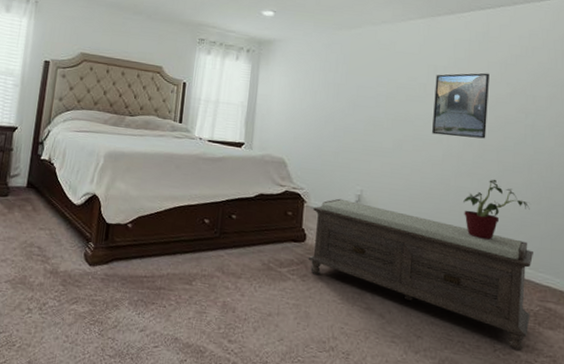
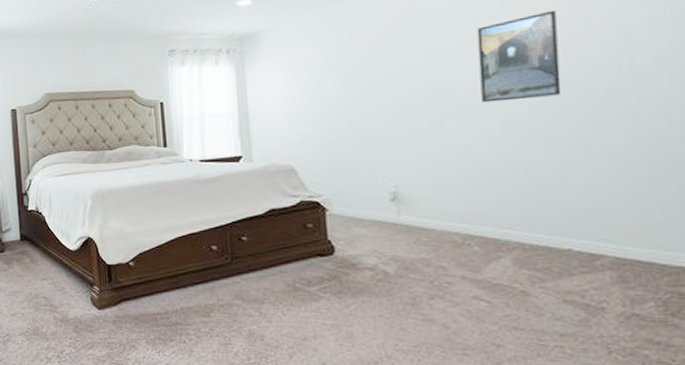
bench: present [308,198,533,351] -> none [338,199,658,350]
potted plant: present [463,179,530,241] -> none [539,143,640,222]

